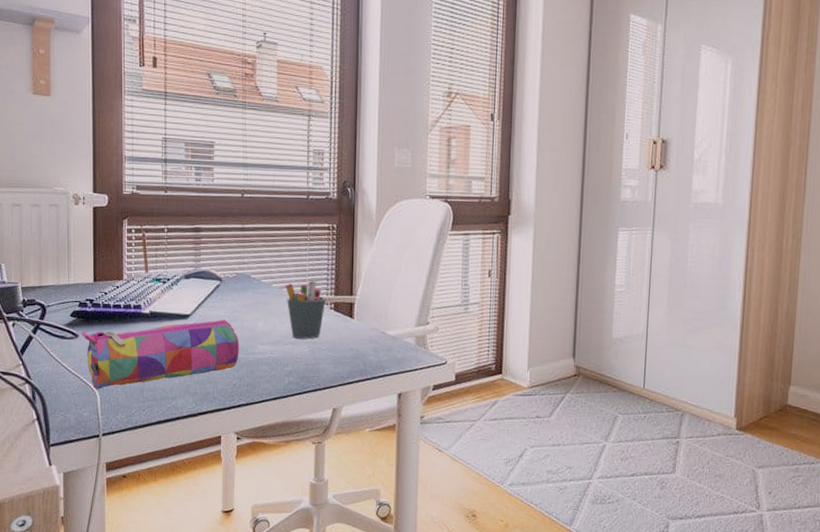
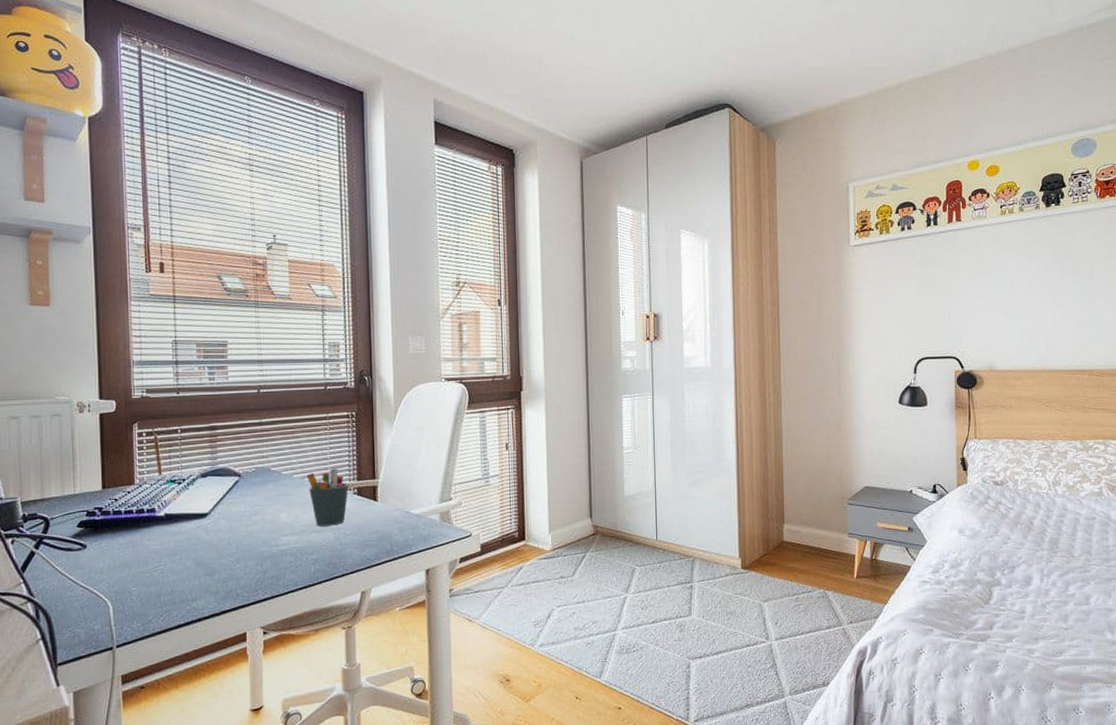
pencil case: present [81,319,239,389] -> none [90,514,262,600]

